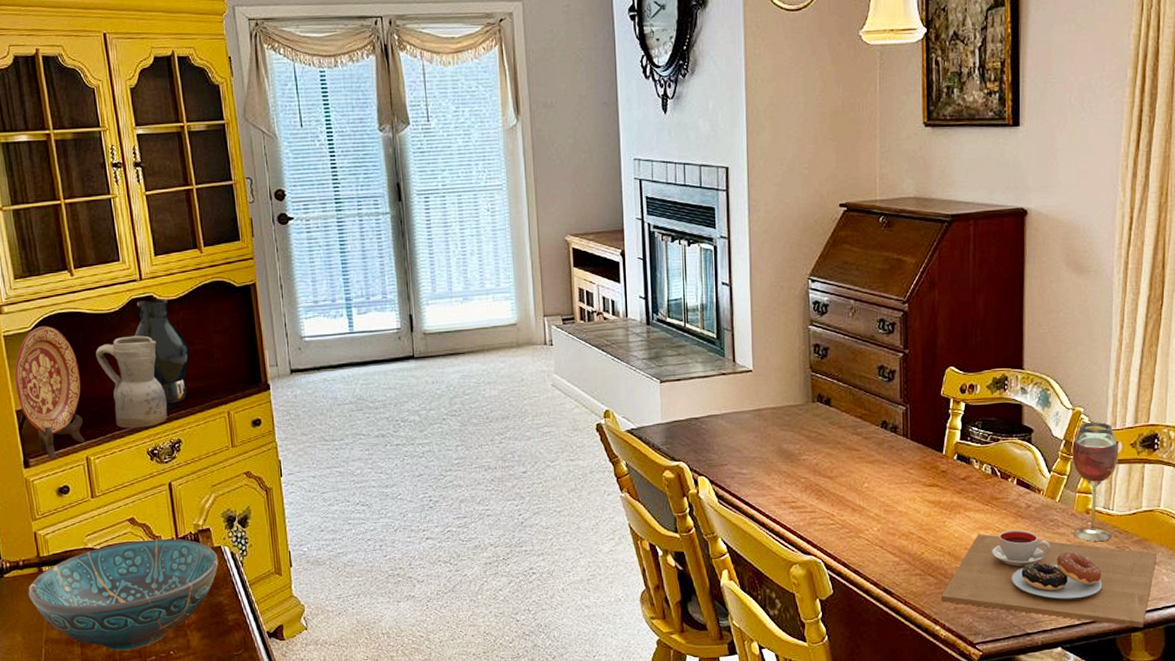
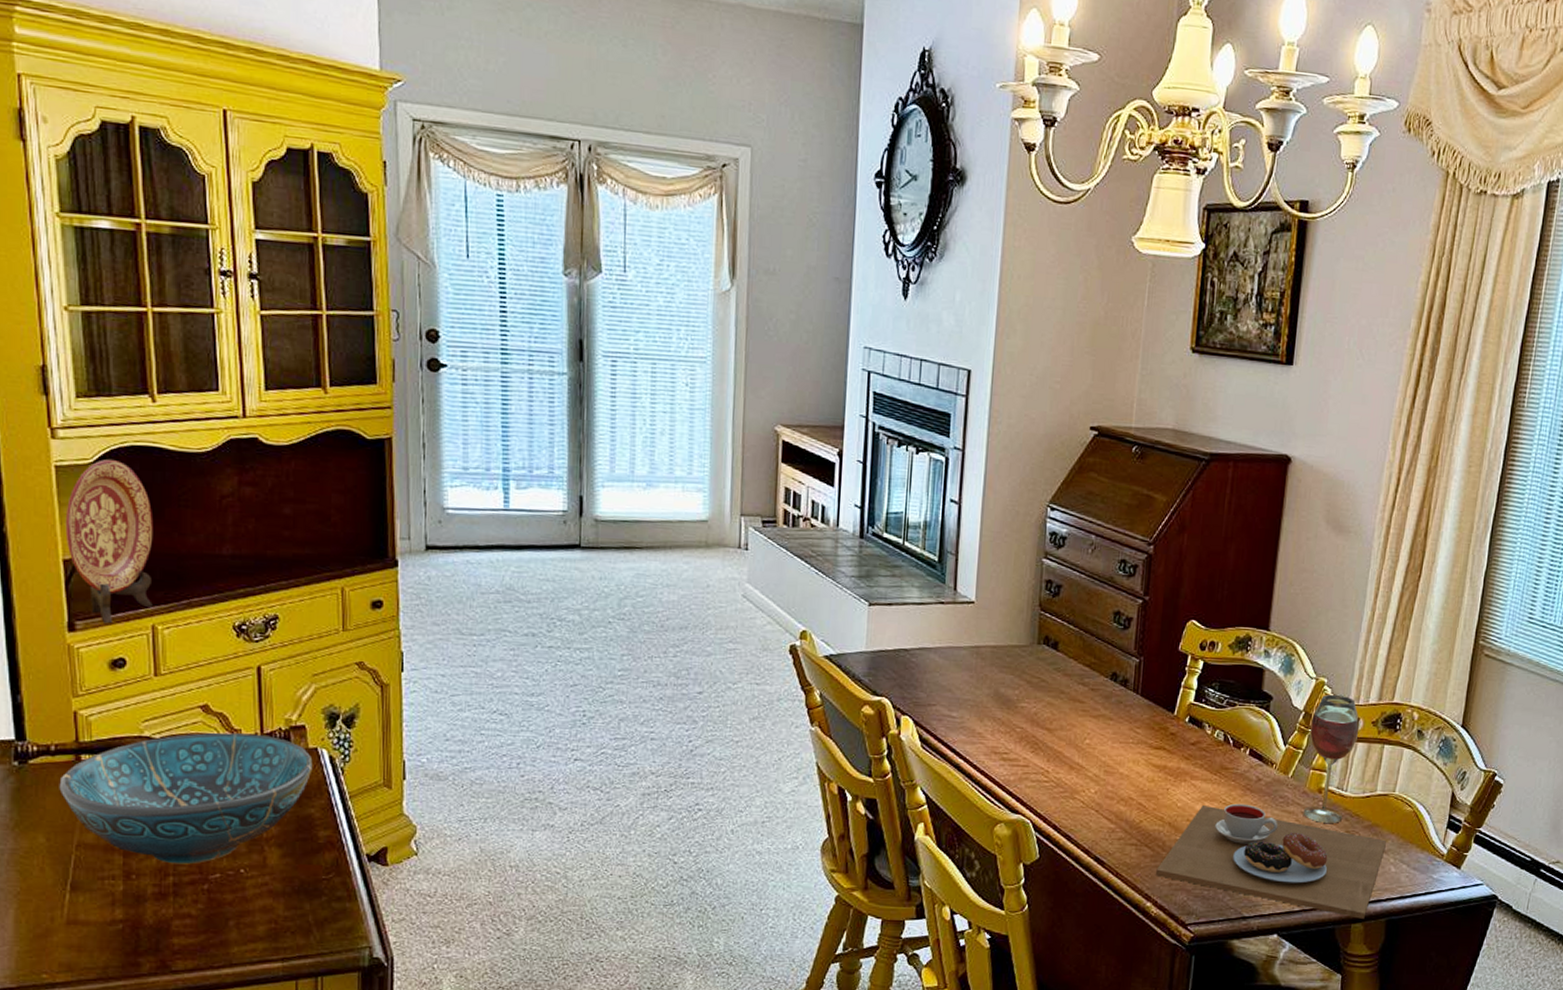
ceramic pitcher: present [95,335,168,429] -> none [176,483,265,597]
vase: present [132,299,190,411] -> none [227,442,300,580]

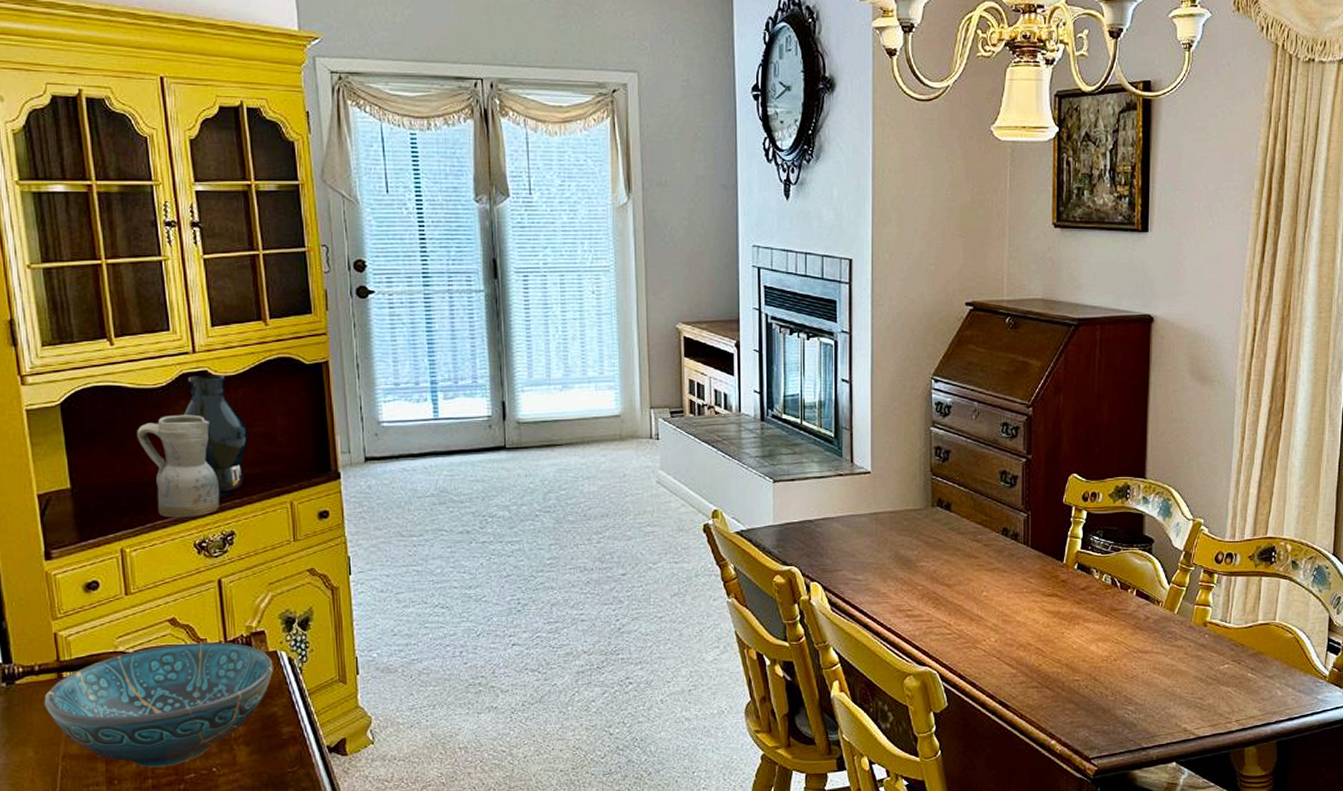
decorative plate: present [65,459,154,624] -> none [37,399,120,550]
ceramic pitcher: none [176,483,265,597] -> present [137,414,220,518]
vase: none [227,442,300,580] -> present [181,375,249,500]
place setting: present [1156,803,1386,919] -> none [1058,641,1271,742]
wineglass: present [1303,694,1360,823] -> none [1191,533,1237,654]

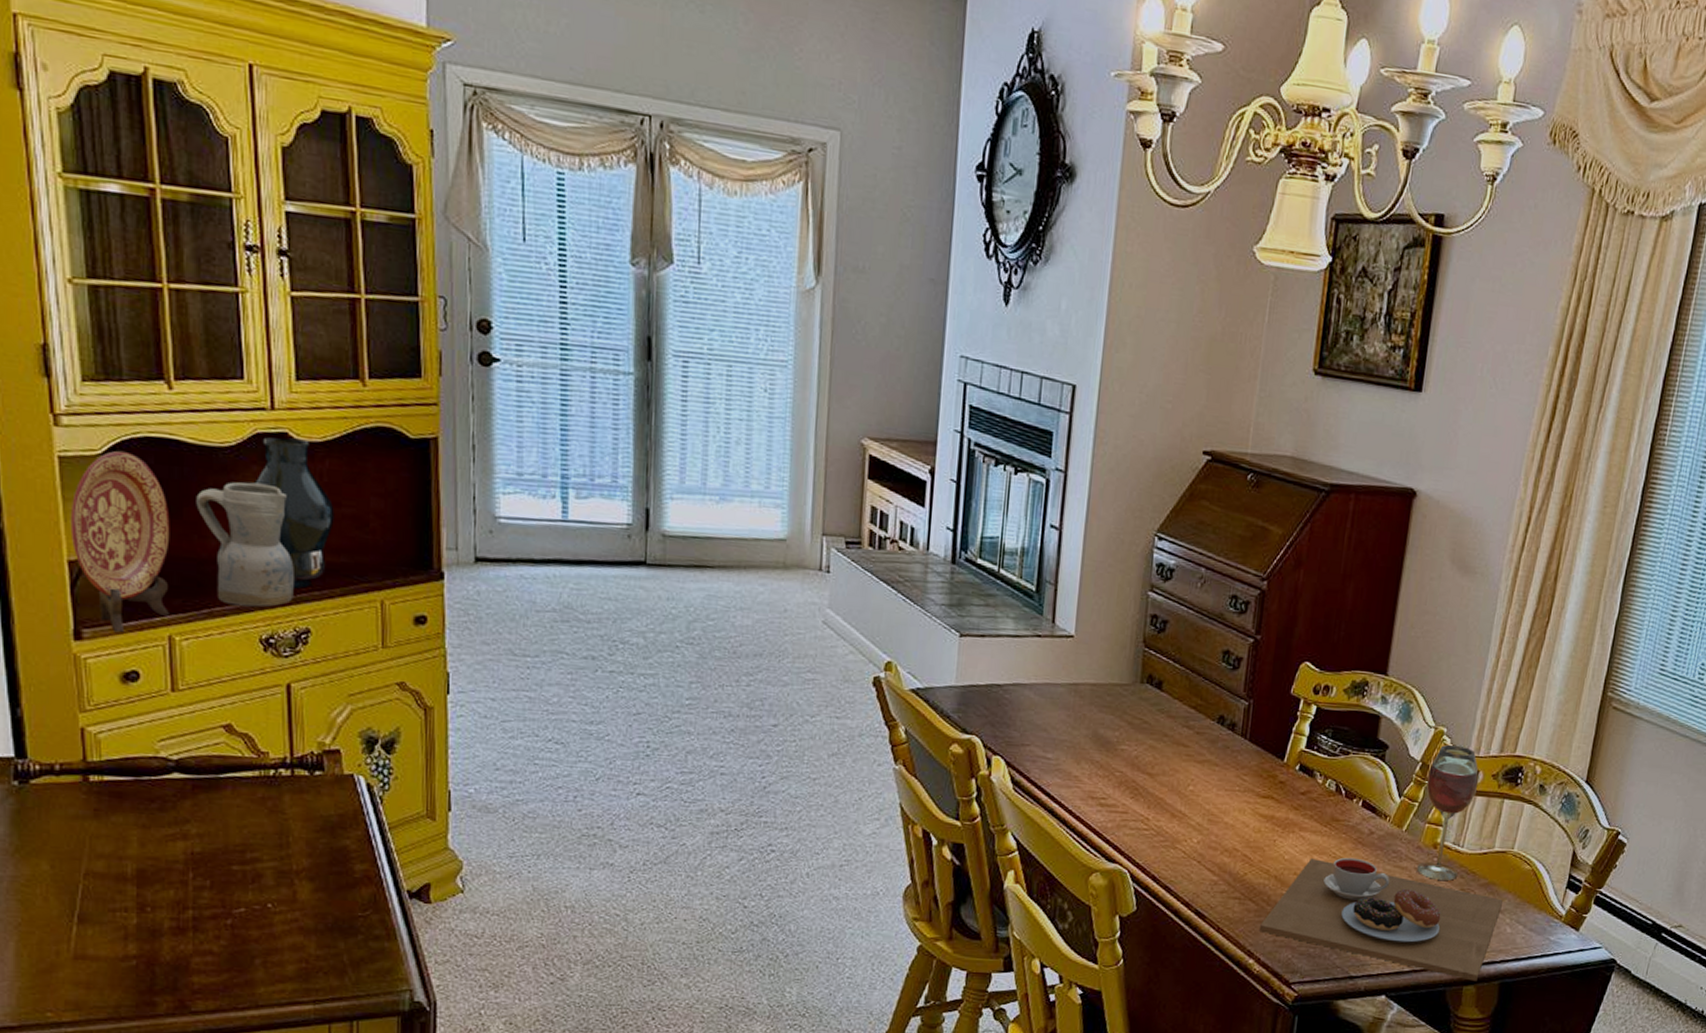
decorative plate: none [37,399,120,550] -> present [70,450,170,633]
decorative bowl: present [44,642,274,768] -> none [64,755,348,898]
place setting: none [1058,641,1271,742] -> present [1260,857,1503,981]
wineglass: none [1191,533,1237,654] -> present [1416,744,1479,881]

